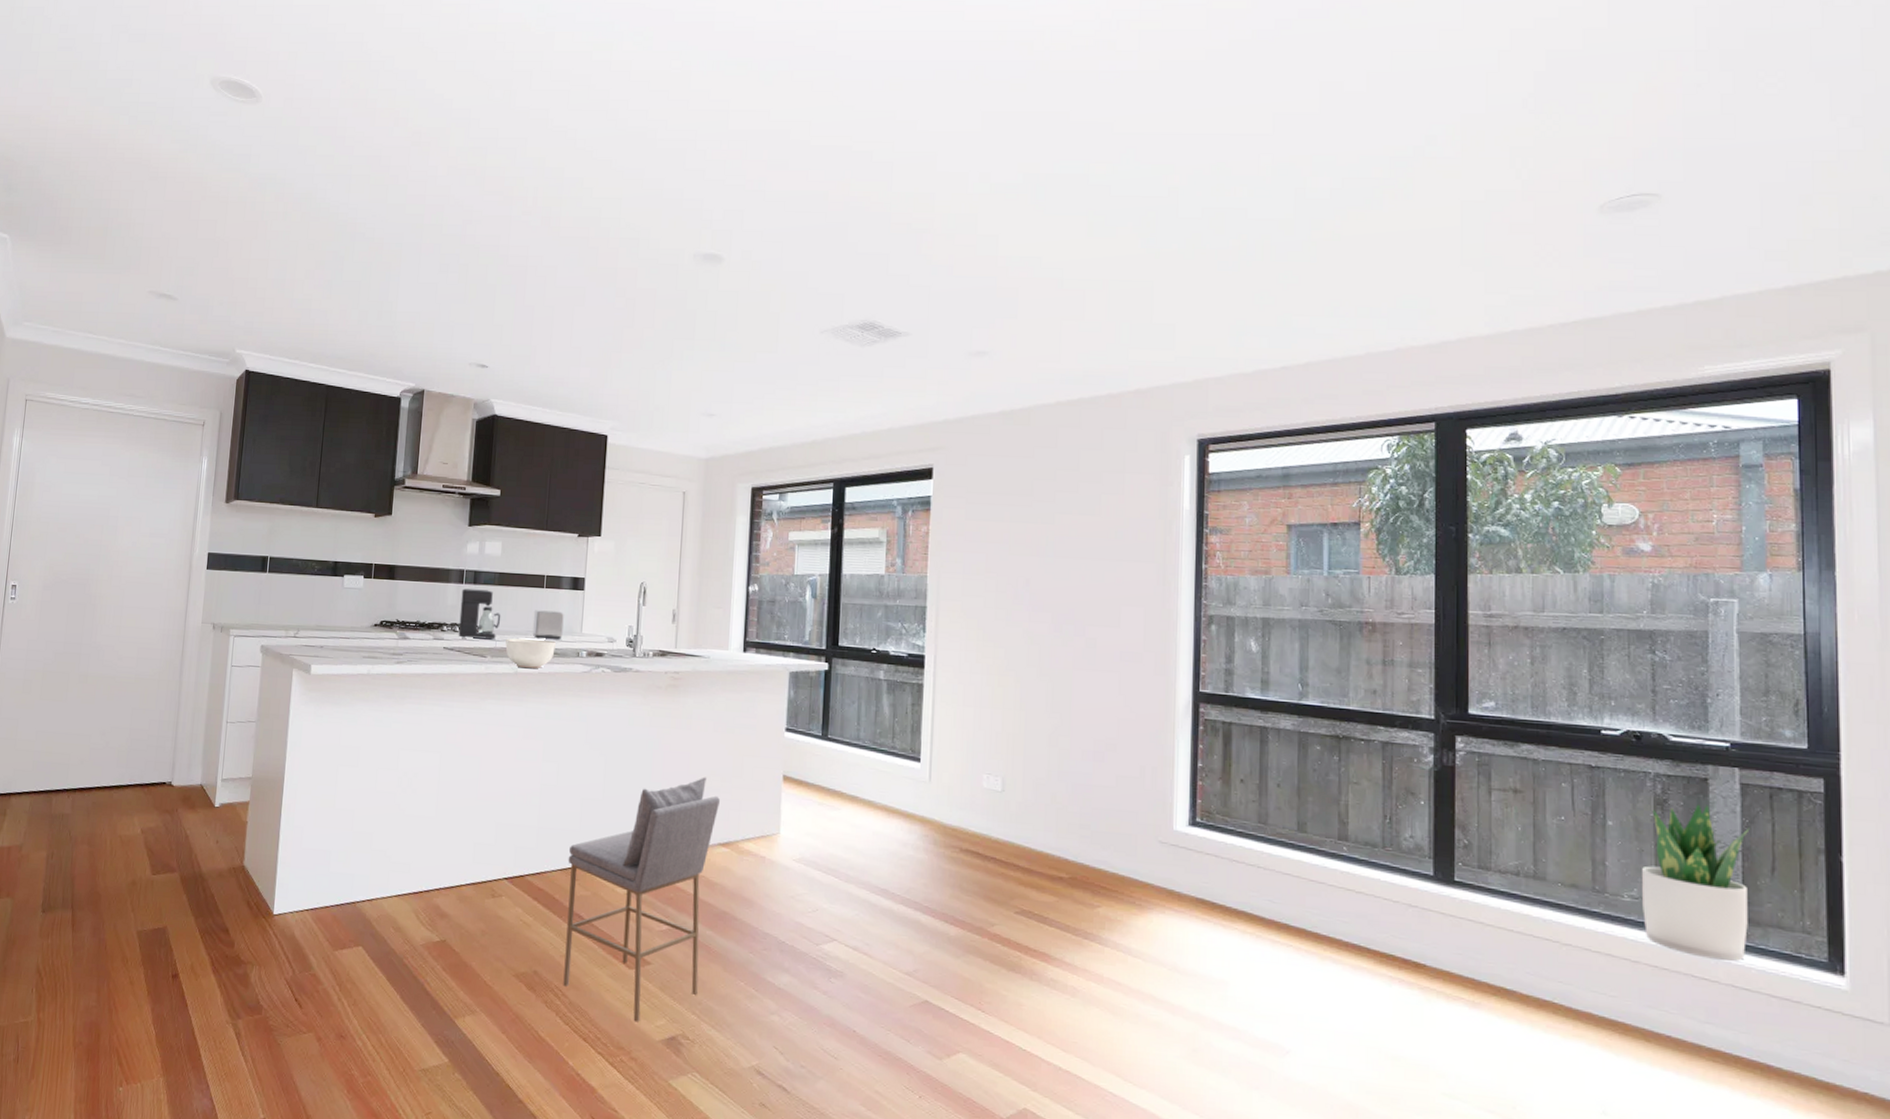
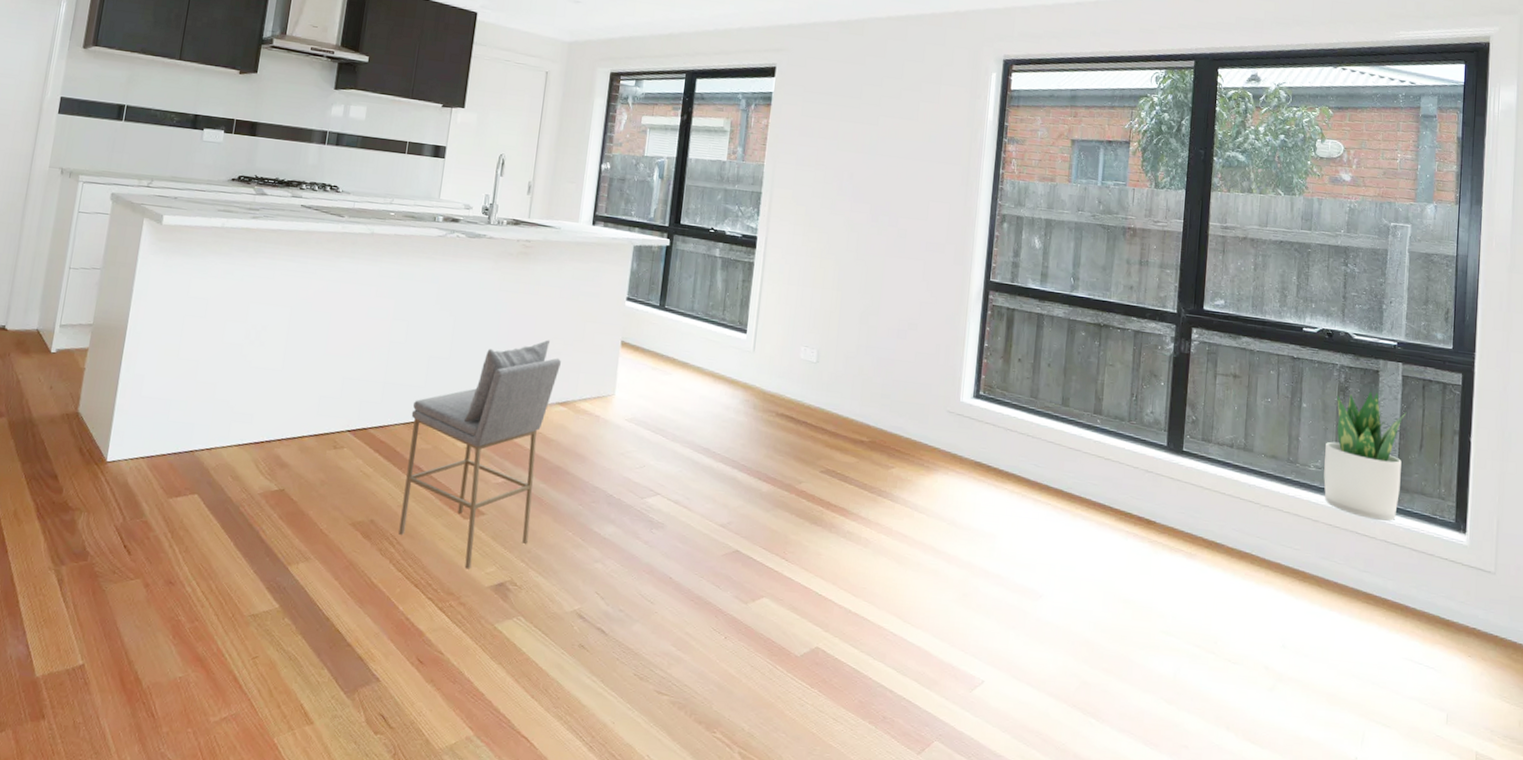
coffee maker: present [458,588,501,640] -> none [317,149,361,200]
bowl: present [505,638,557,669] -> none [363,200,415,231]
toaster: present [532,610,564,639] -> none [391,174,424,204]

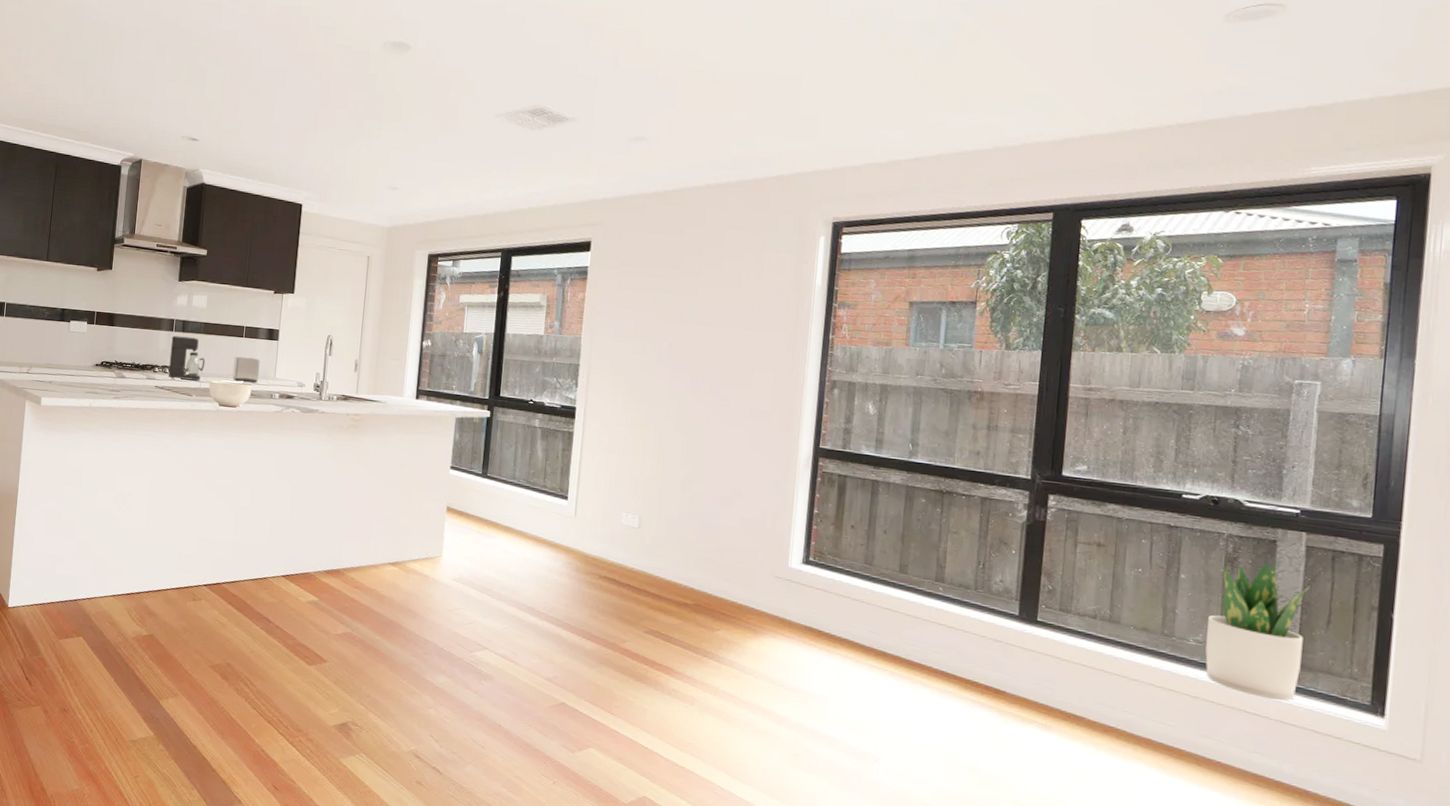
coffee maker: none [317,149,361,200] -> present [168,335,206,381]
bowl: none [363,200,415,231] -> present [208,380,253,407]
toaster: none [391,174,424,204] -> present [232,356,260,383]
bar stool: present [398,340,561,569] -> none [252,505,391,710]

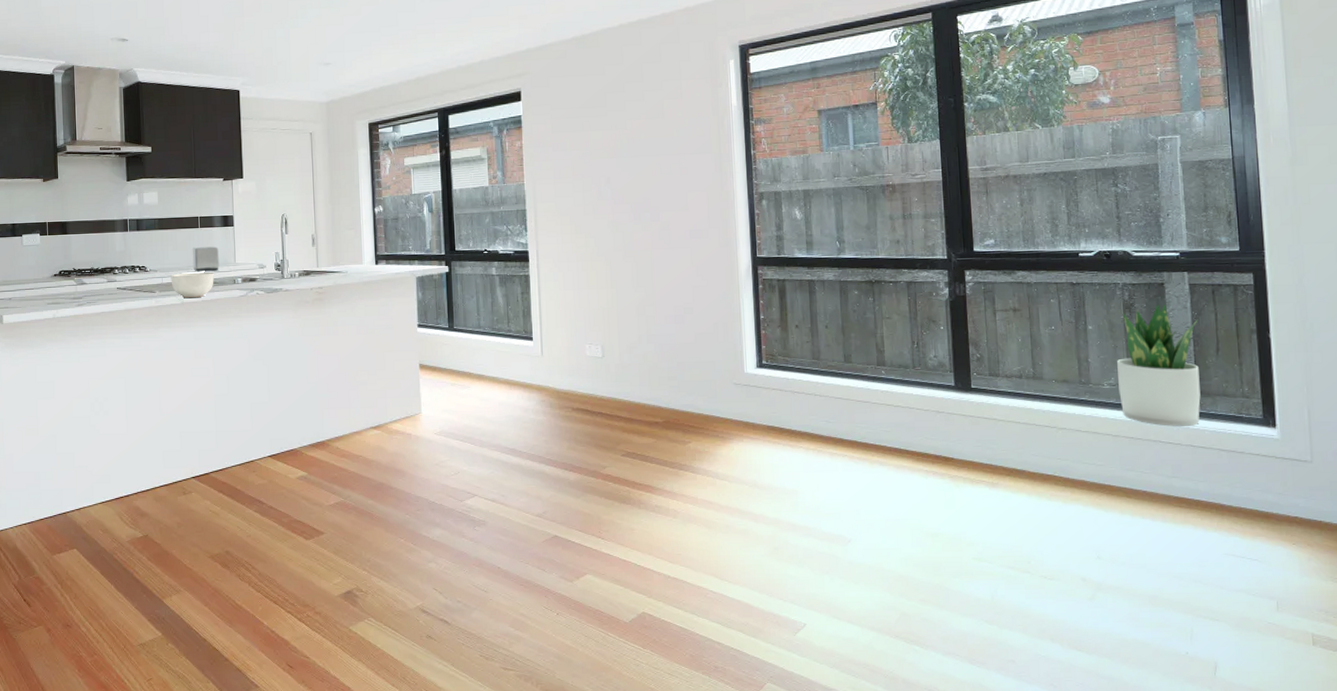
coffee maker: present [168,335,206,381] -> none [127,234,164,278]

